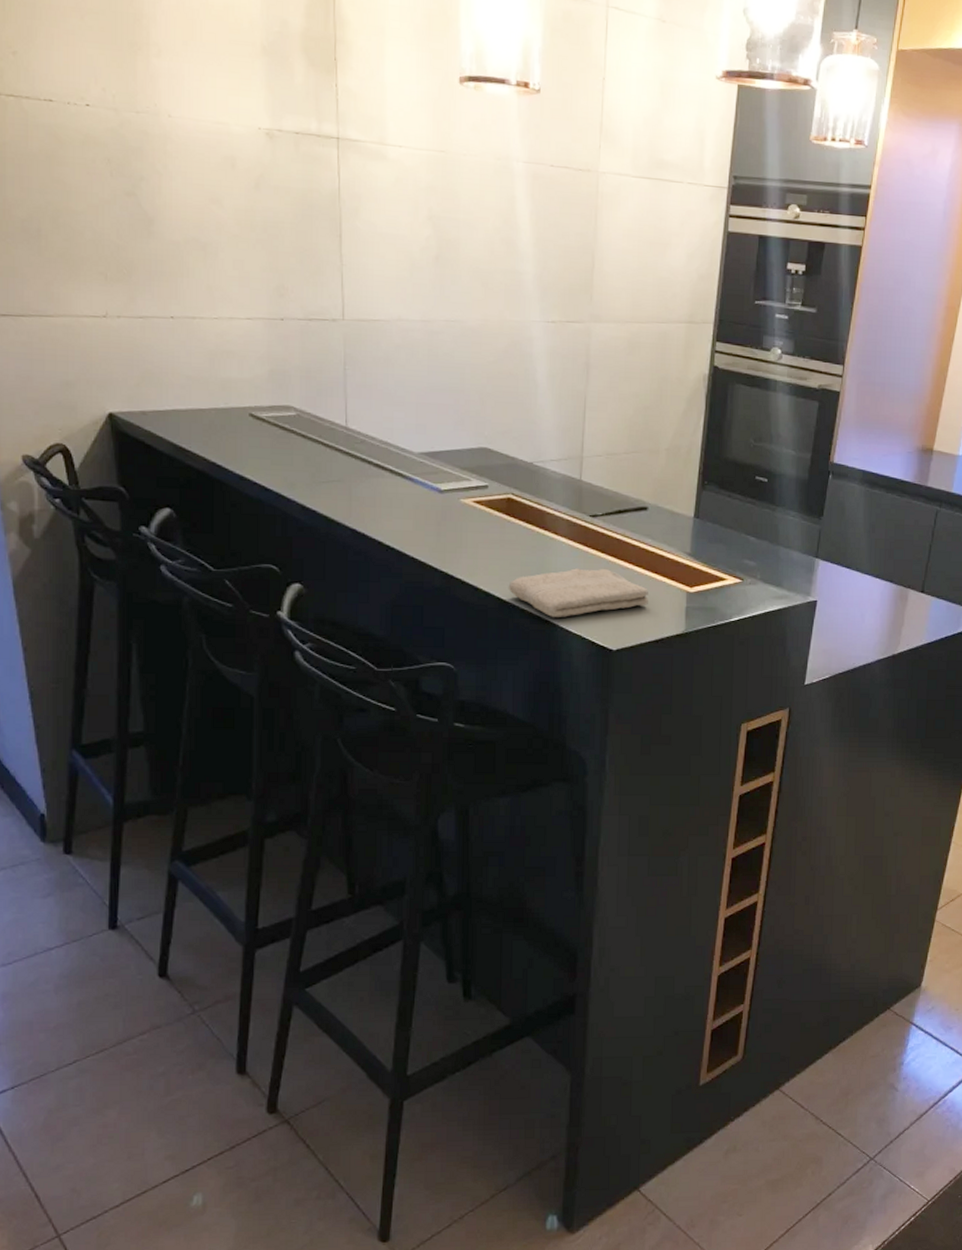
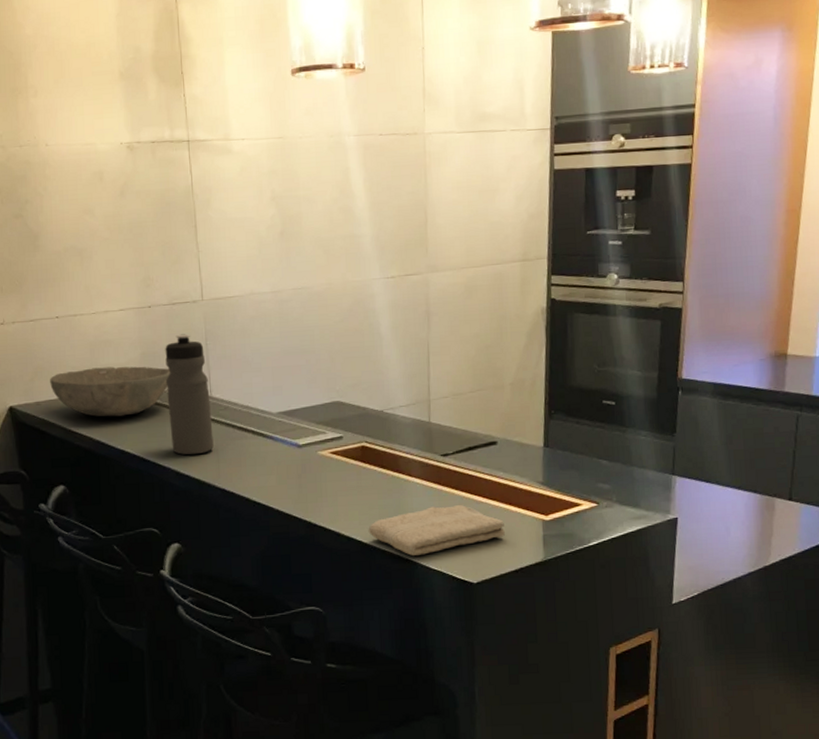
bowl: none [160,380,302,438] -> present [50,366,171,417]
water bottle: none [296,354,346,490] -> present [165,334,214,456]

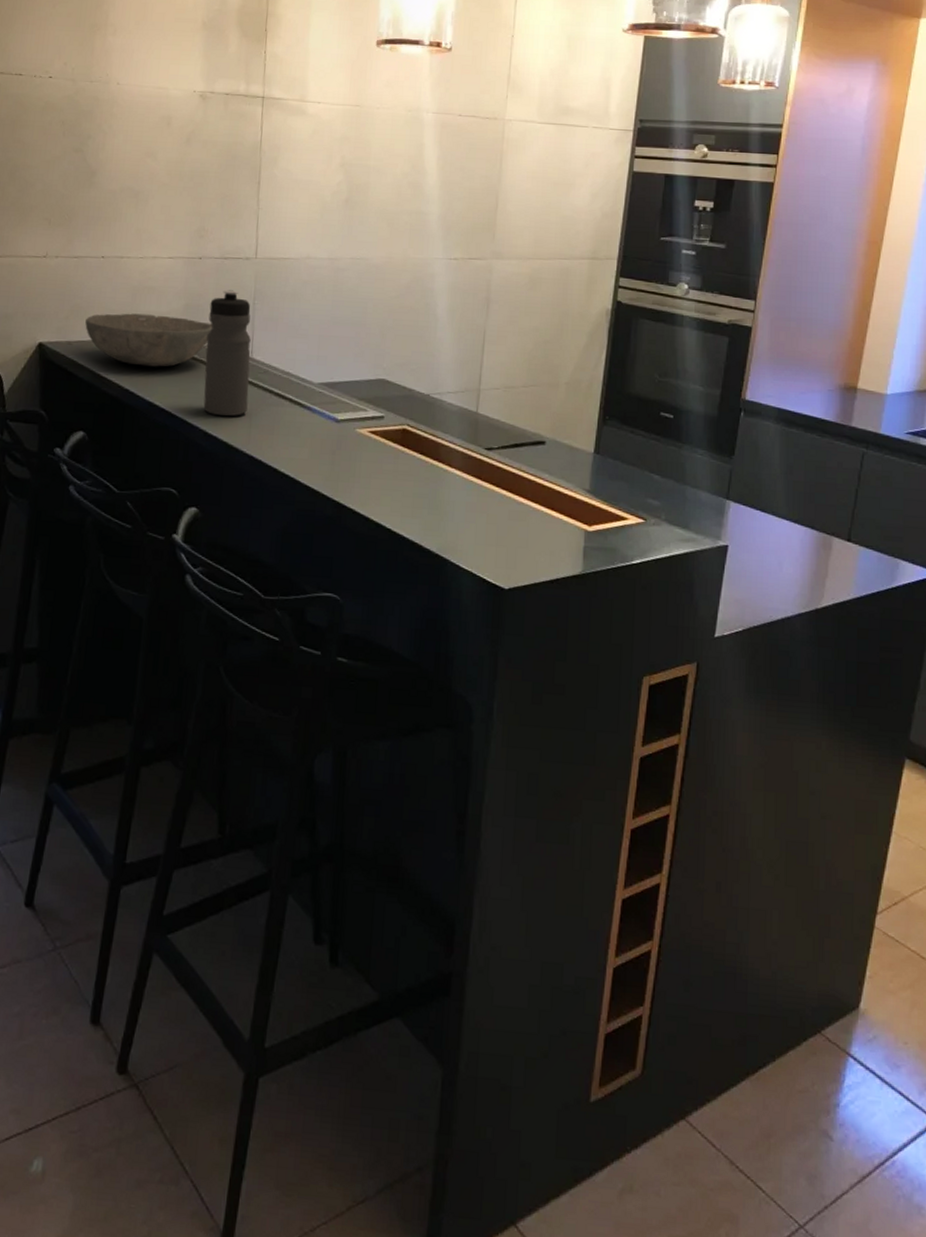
washcloth: present [368,505,505,557] -> none [399,501,544,553]

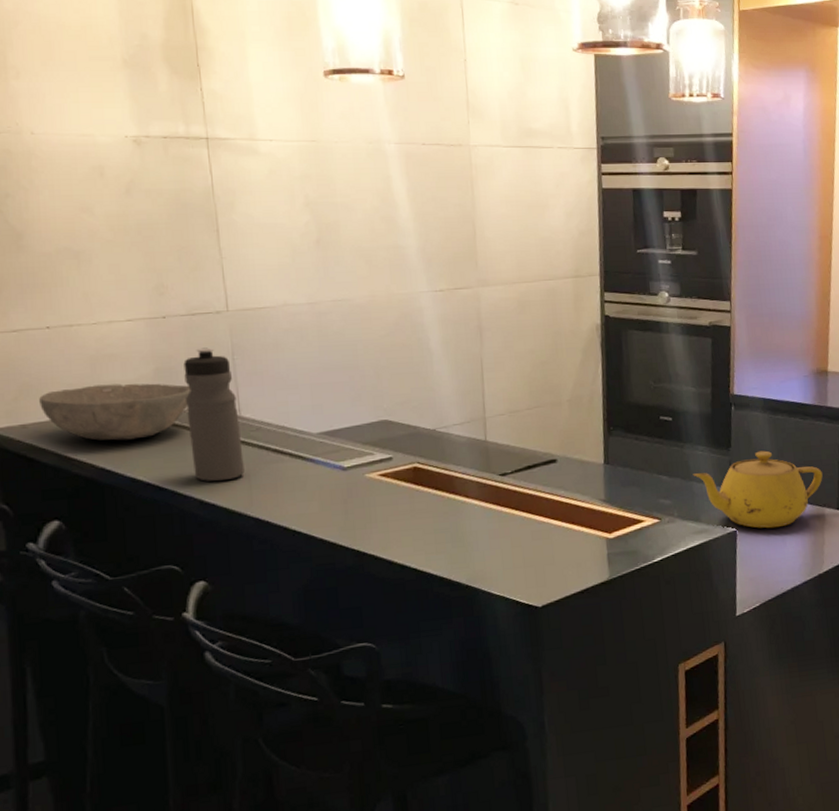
teapot: none [688,464,835,550] -> present [693,450,823,529]

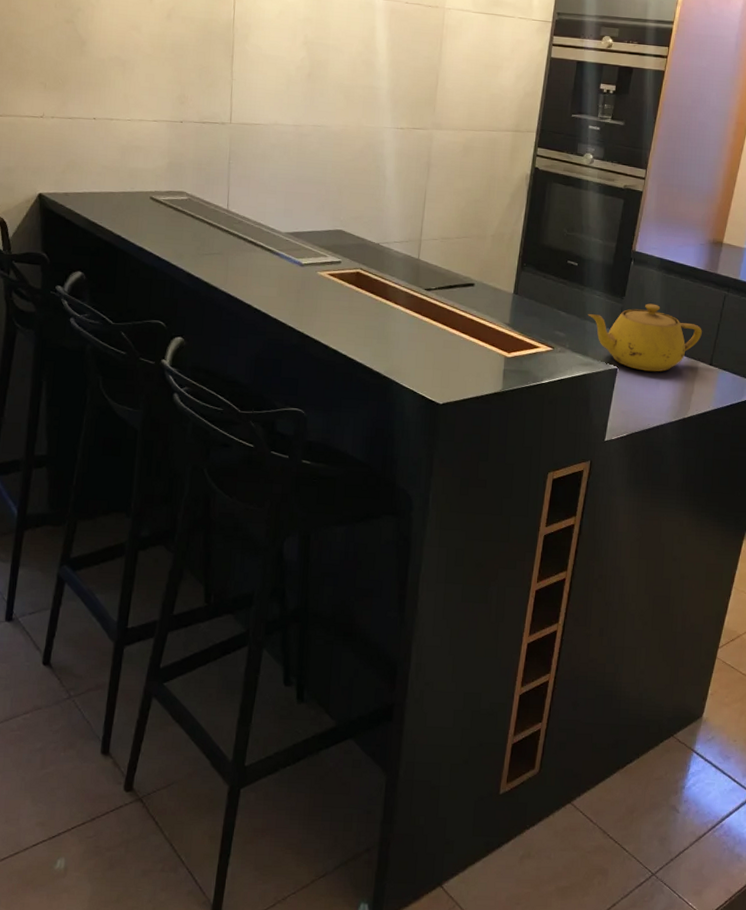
bowl: present [39,383,191,441] -> none [80,169,194,217]
water bottle: present [183,347,245,482] -> none [186,150,227,261]

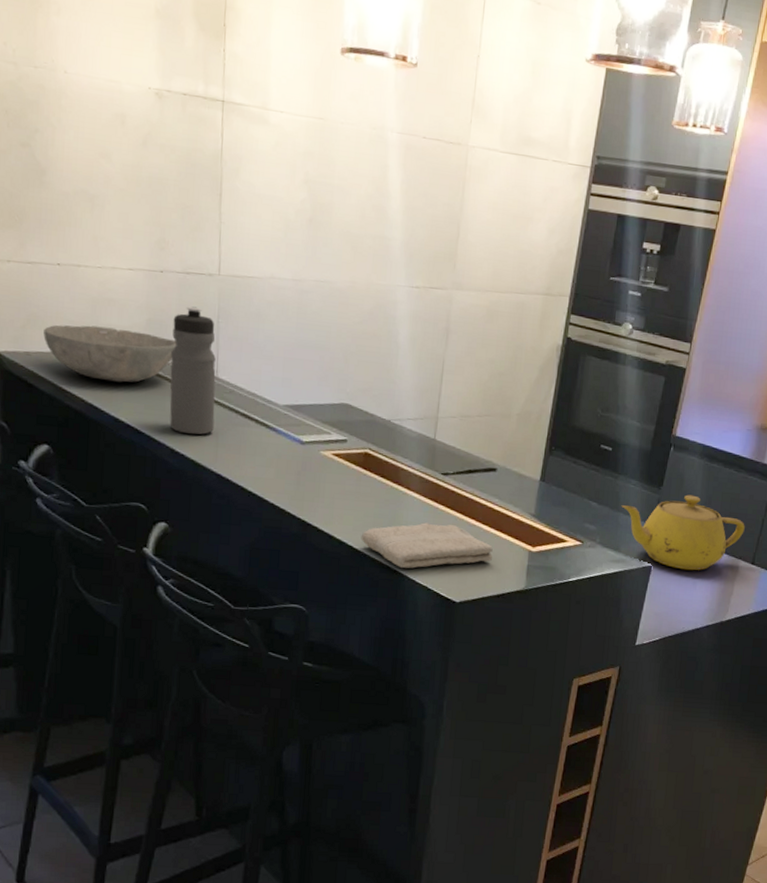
bowl: none [80,169,194,217] -> present [43,325,177,383]
water bottle: none [186,150,227,261] -> present [169,306,216,435]
washcloth: none [353,333,472,375] -> present [360,522,493,569]

